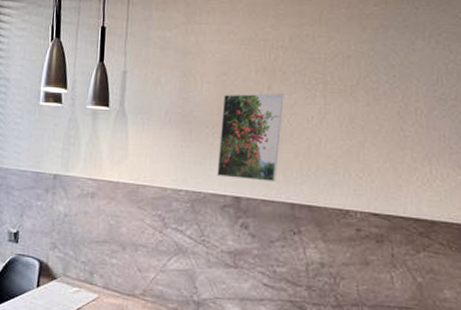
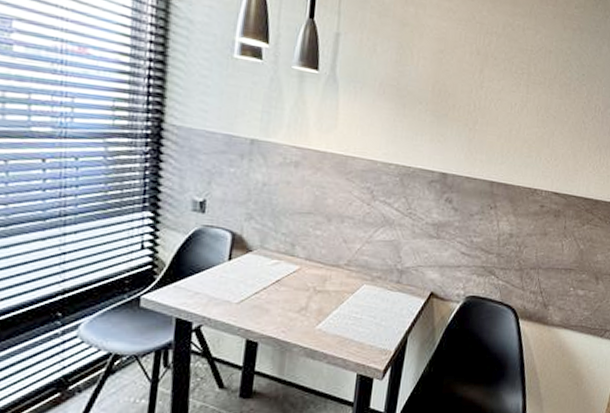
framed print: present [217,93,284,183] -> none [427,72,494,162]

